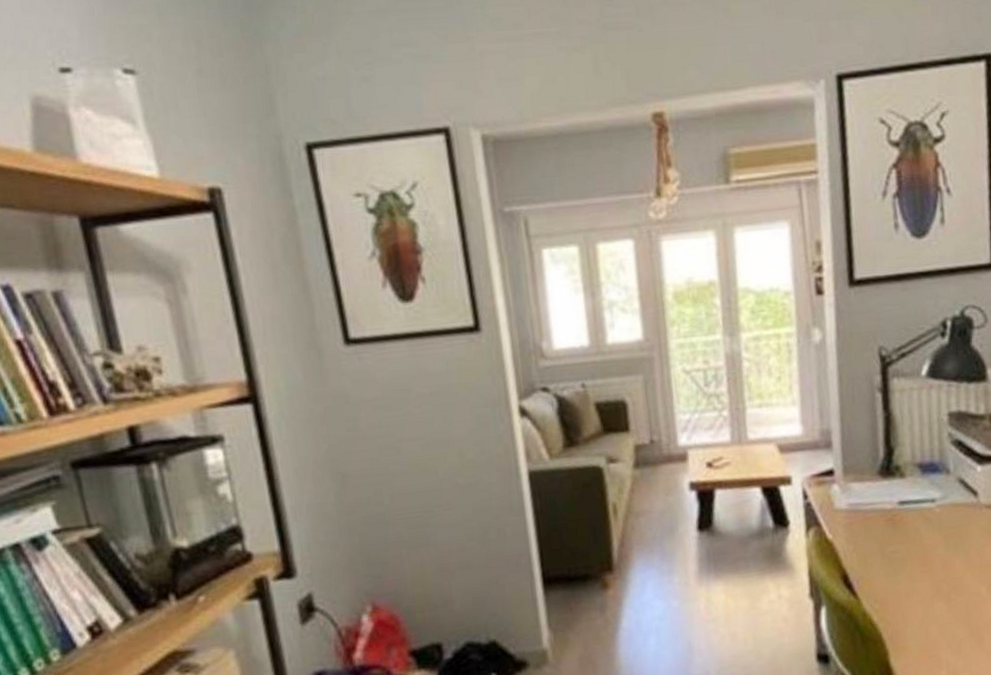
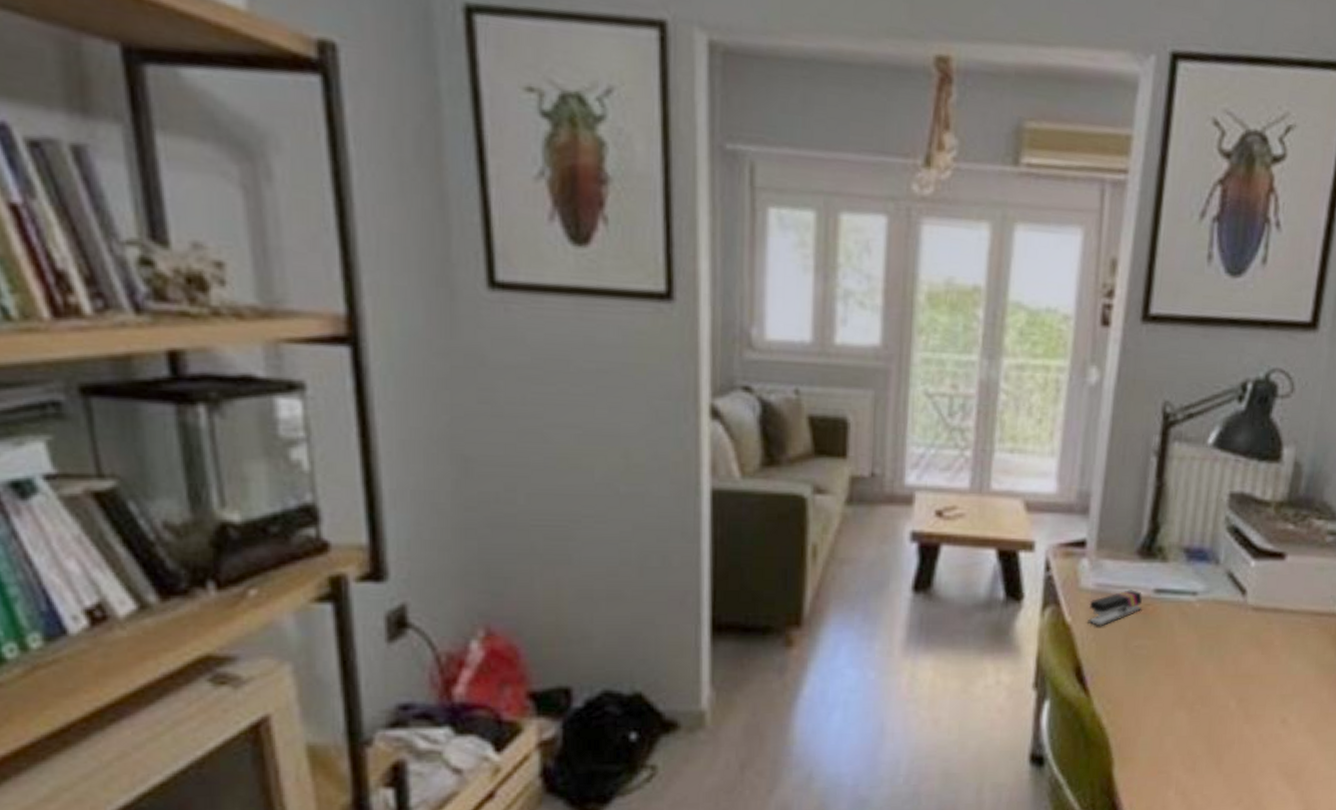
stapler: none [845,504,890,540] -> present [1088,590,1142,627]

